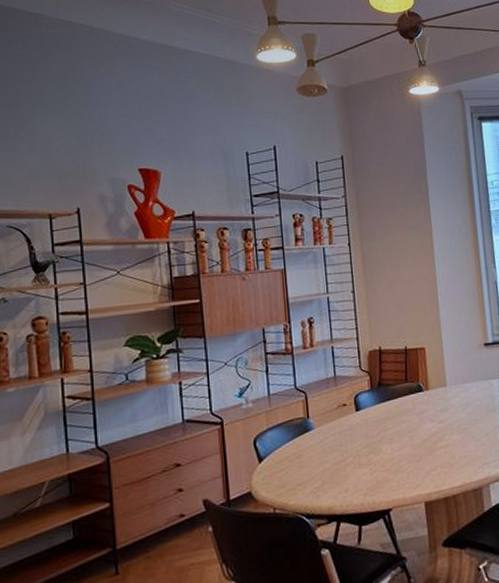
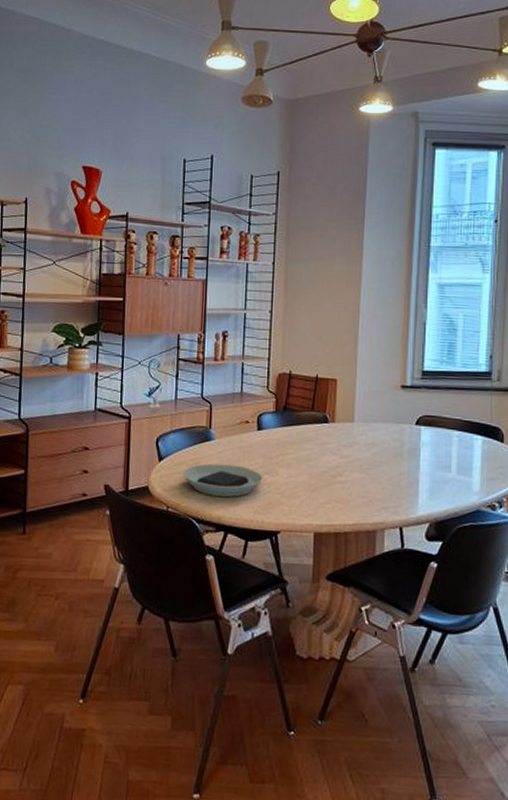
plate: none [286,450,368,488] -> present [183,463,263,497]

